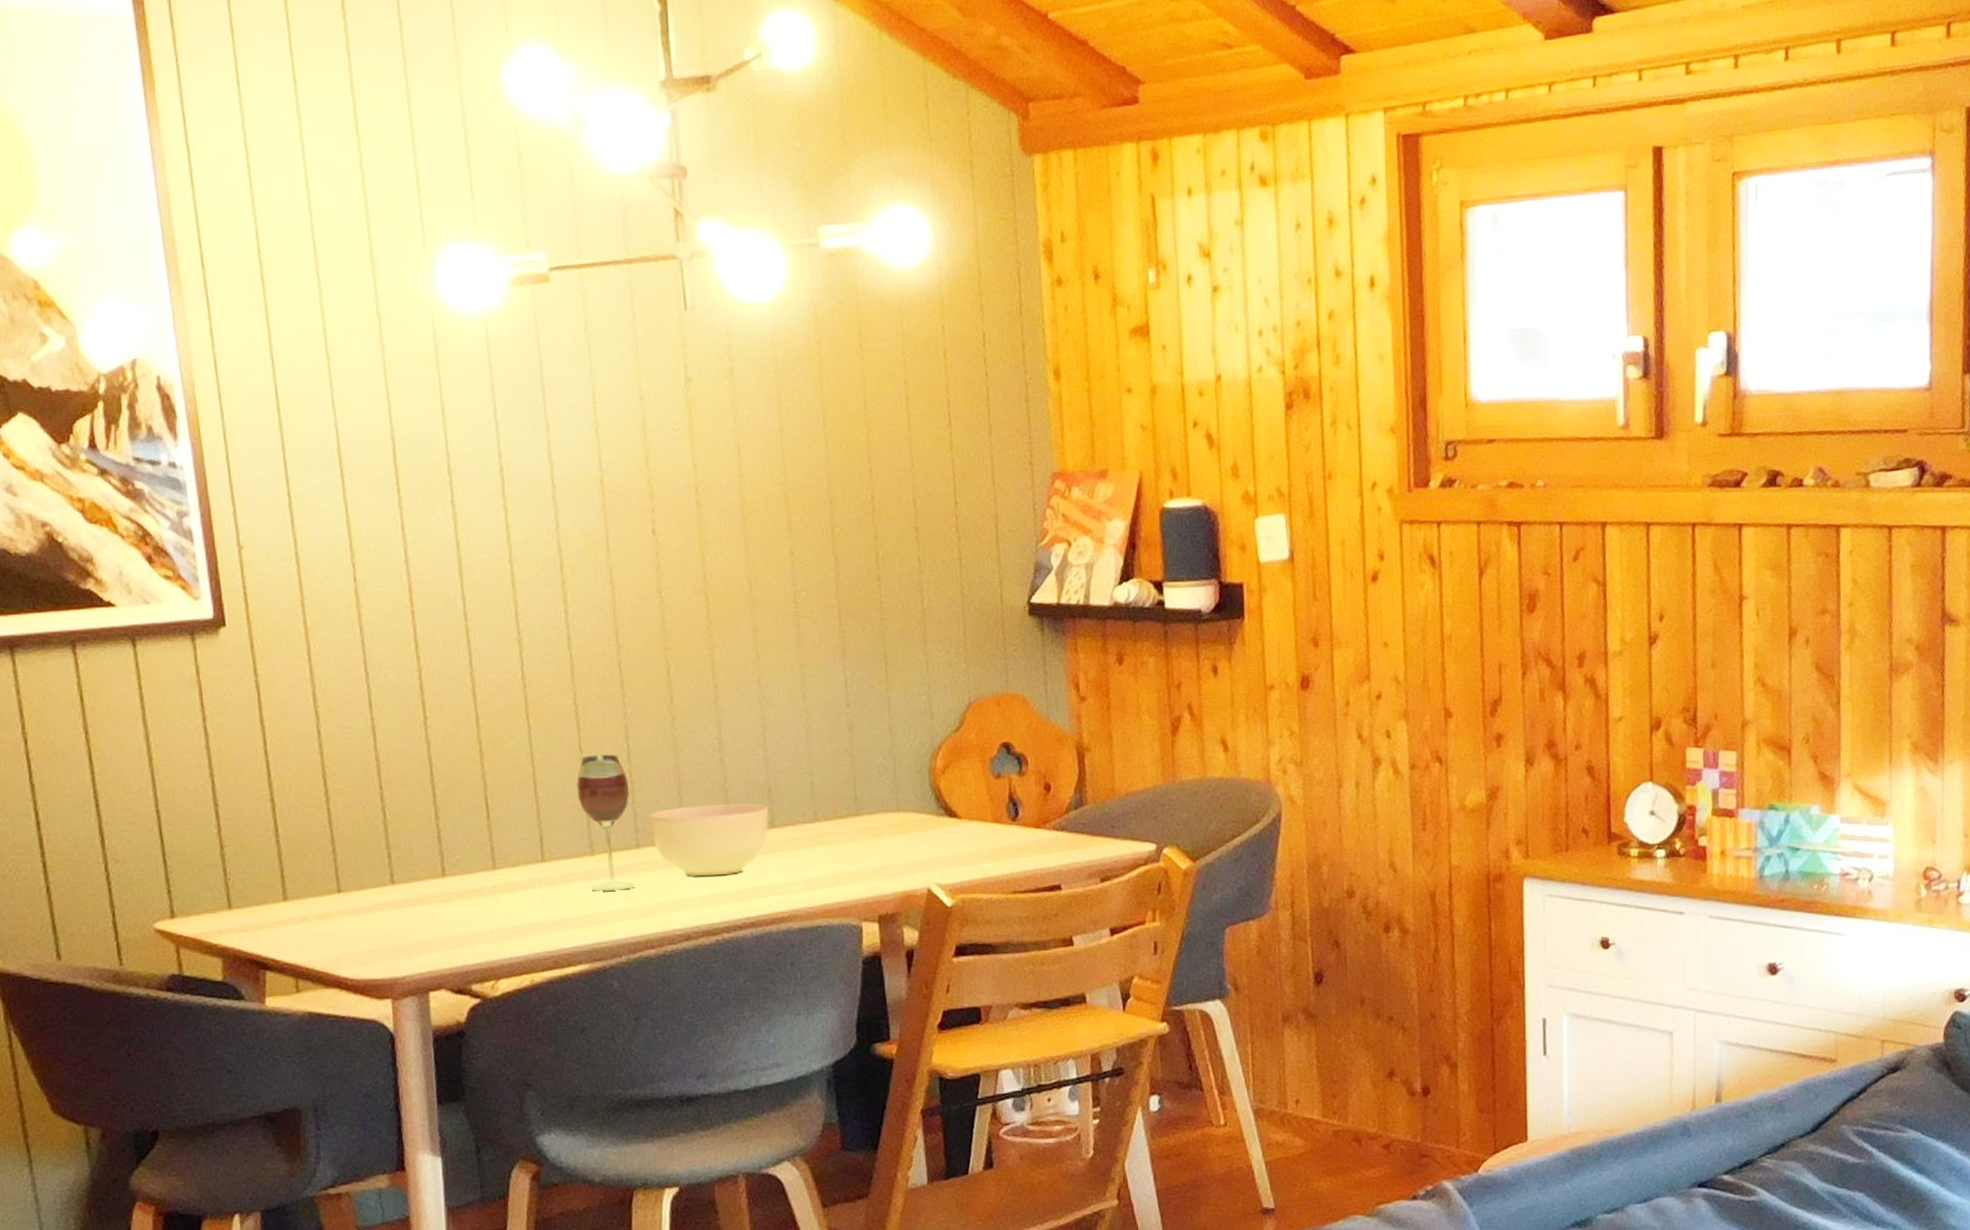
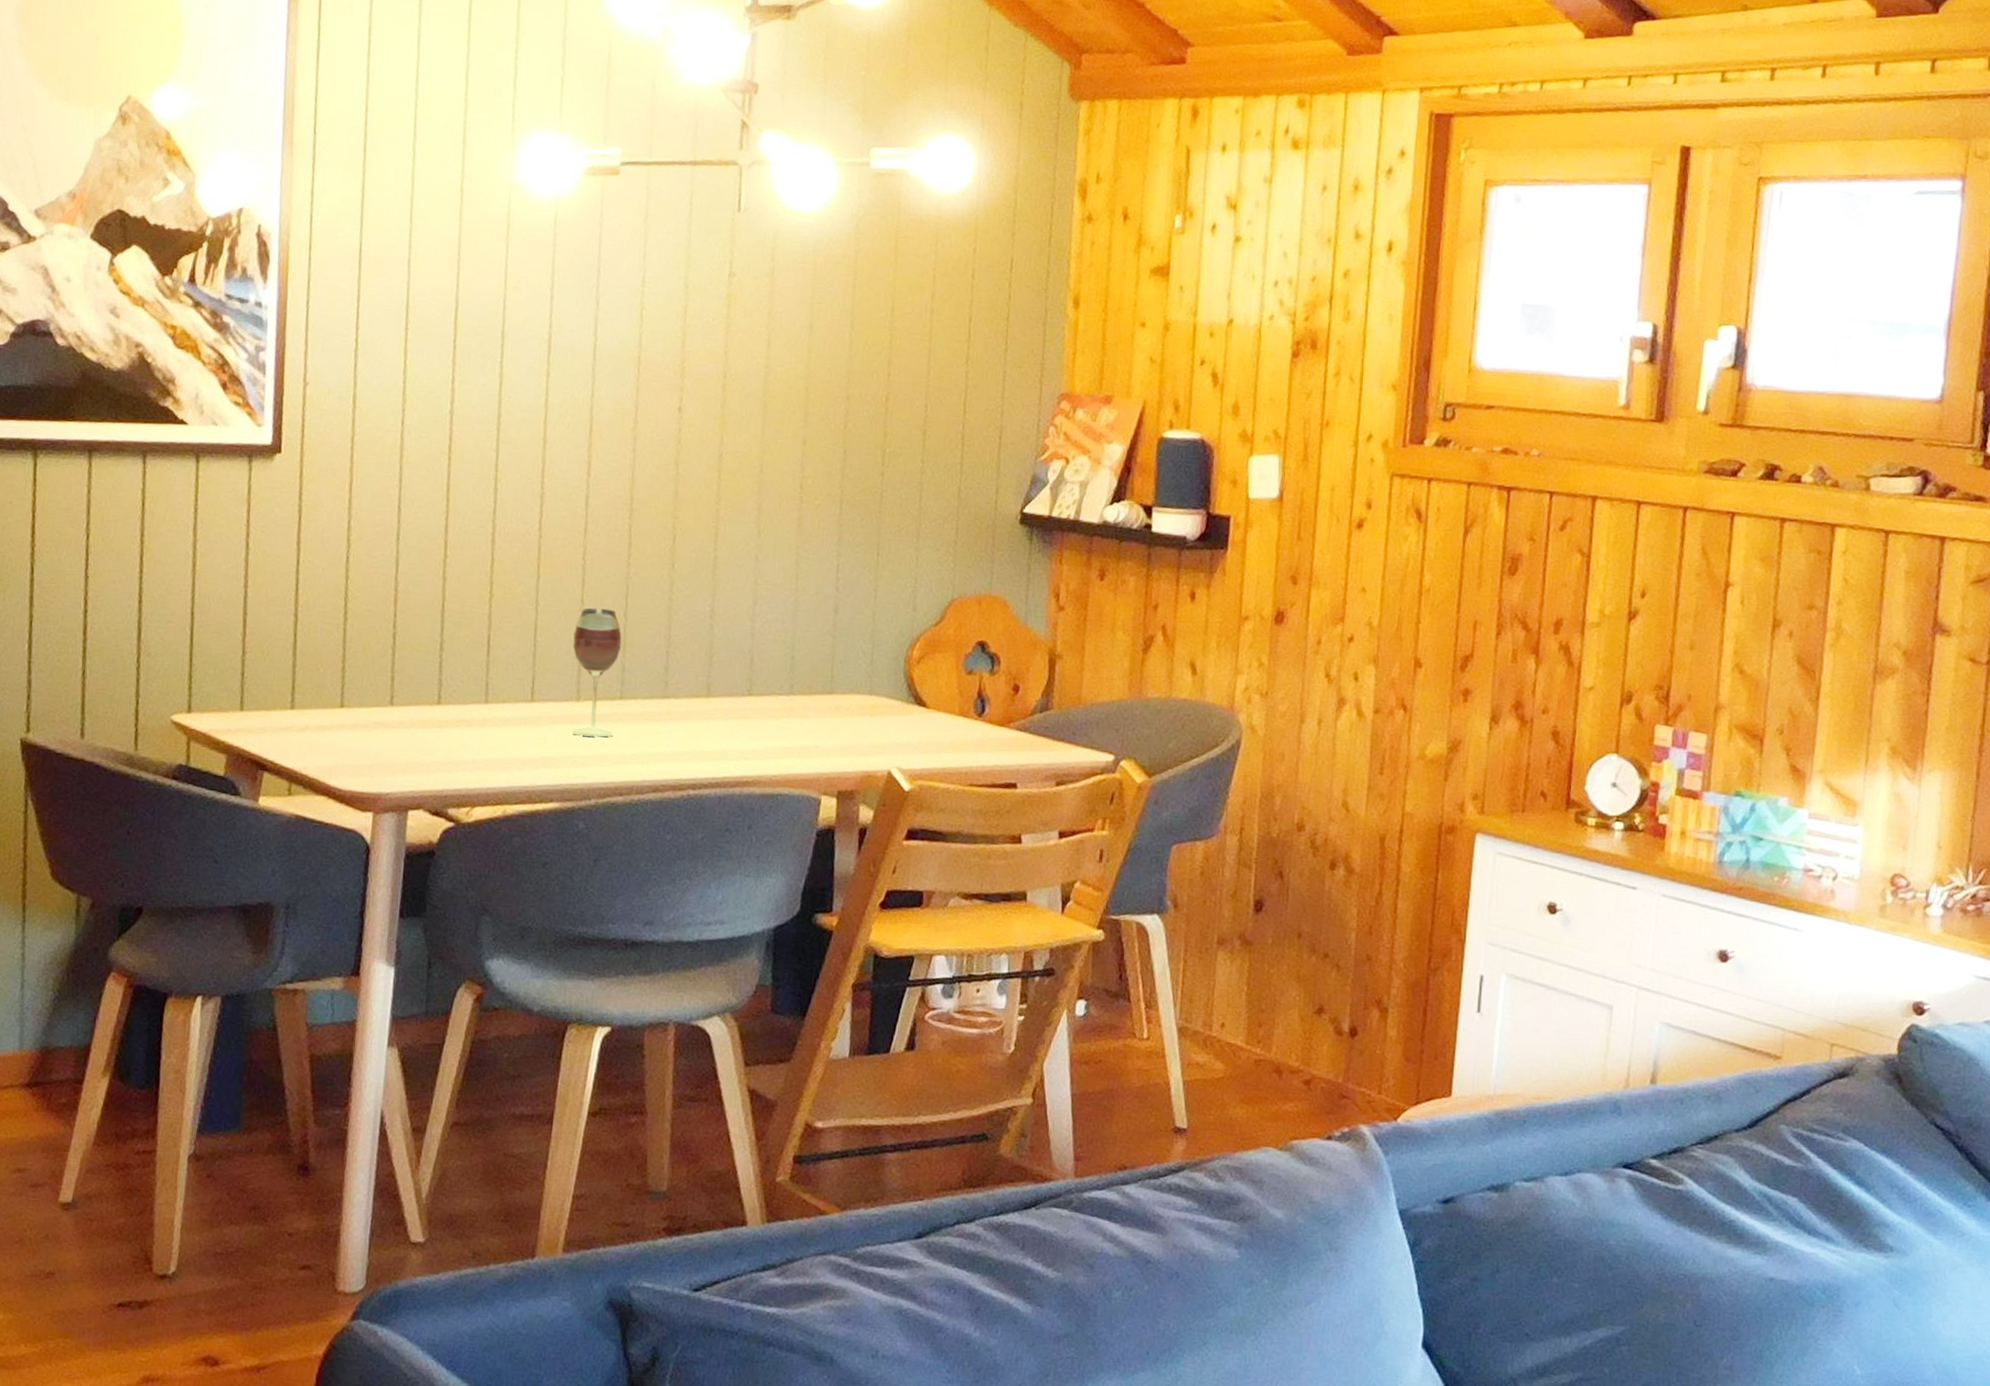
bowl: present [647,803,769,877] -> none [634,665,749,735]

